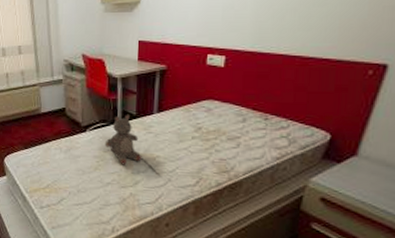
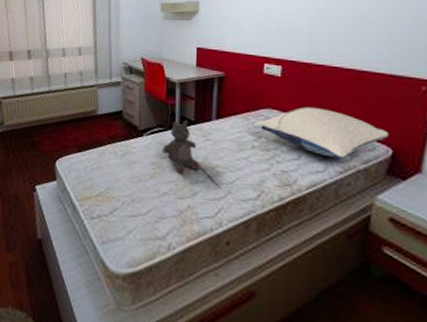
pillow: none [195,96,329,146] -> present [255,106,389,160]

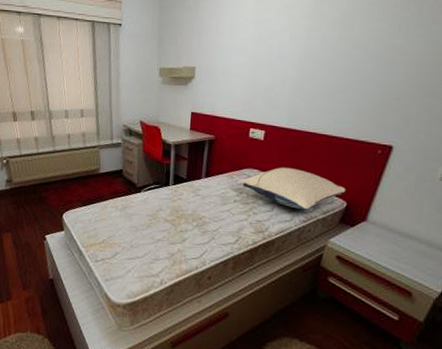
stuffed bear: present [161,119,200,174] -> none [157,177,190,224]

